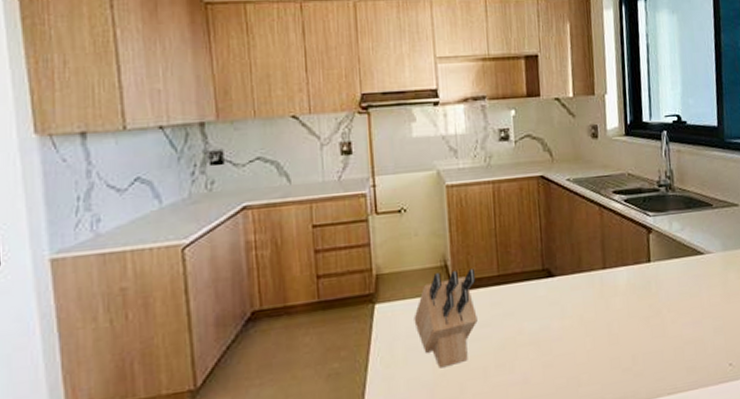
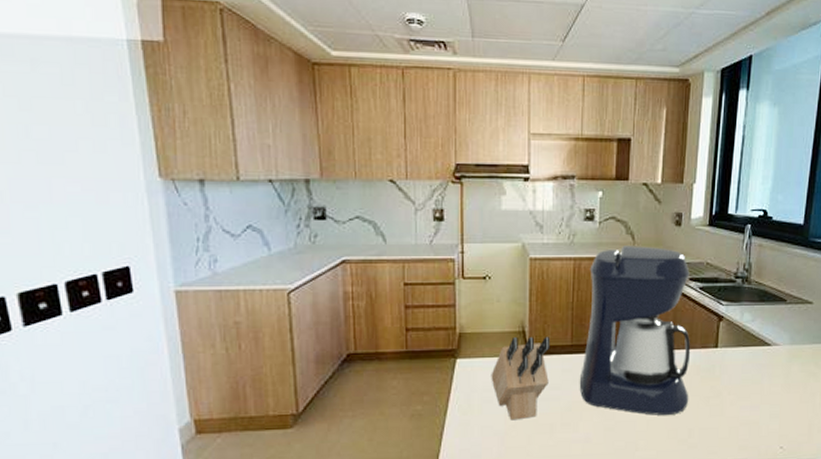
coffee maker: none [510,162,629,344] -> present [579,246,691,415]

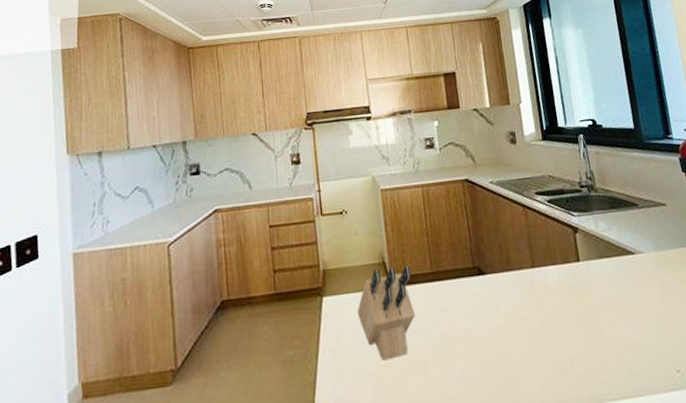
coffee maker: present [579,246,691,415] -> none [437,166,563,343]

